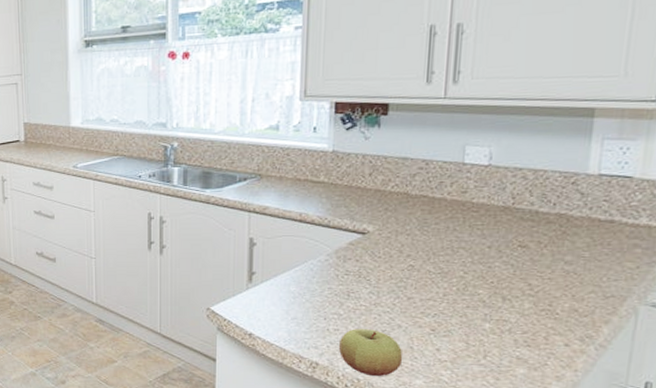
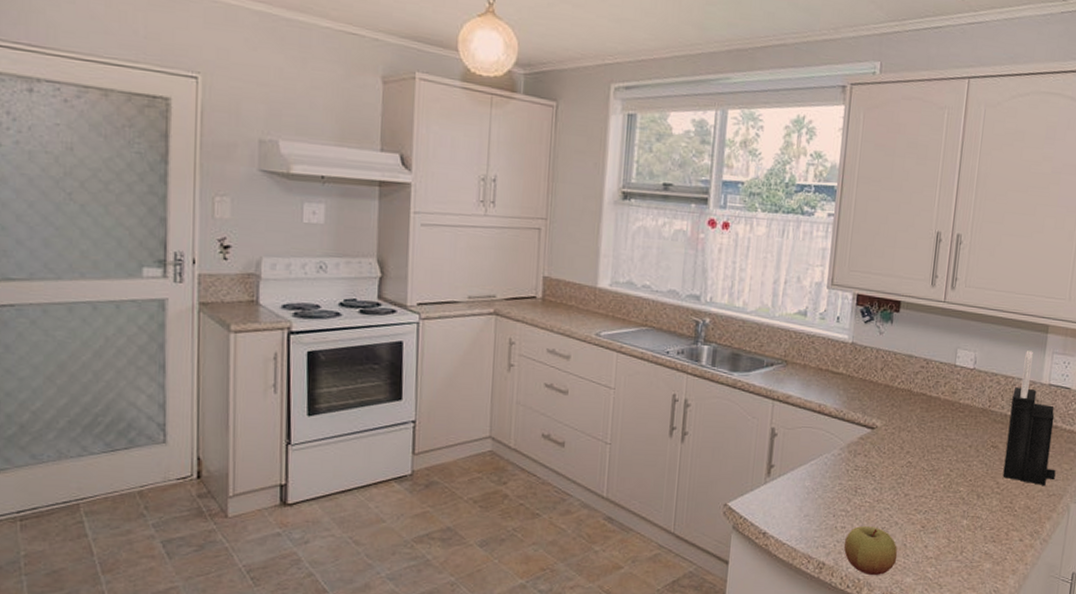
knife block: none [536,139,615,287] -> present [1002,351,1056,487]

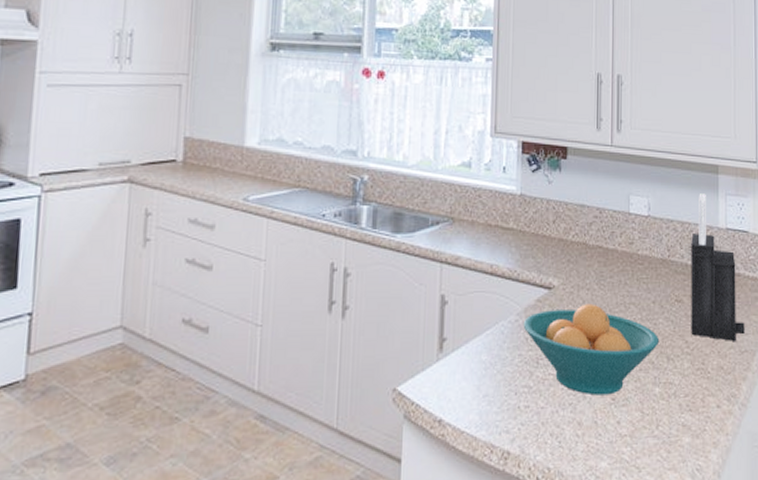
apple: present [844,526,898,575] -> none [530,403,589,462]
fruit bowl: none [845,443,972,523] -> present [523,303,660,396]

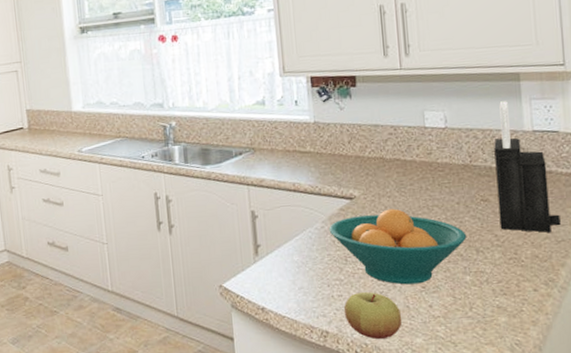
apple: none [530,403,589,462] -> present [344,292,402,339]

